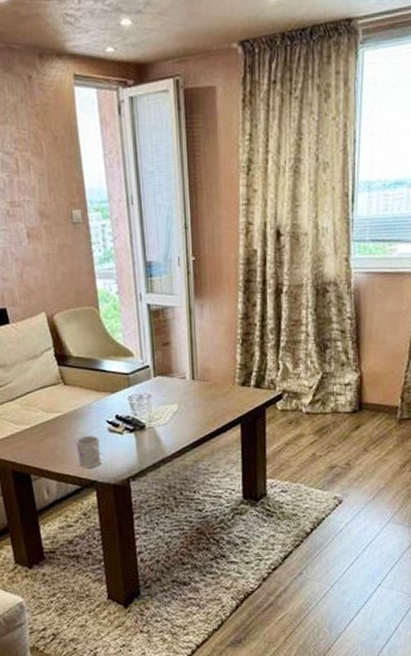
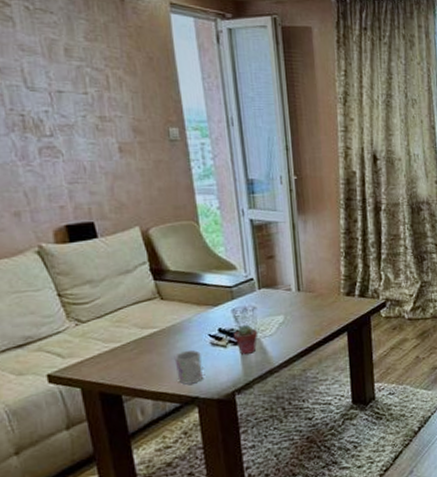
potted succulent: none [129,412,153,442] -> present [233,324,259,354]

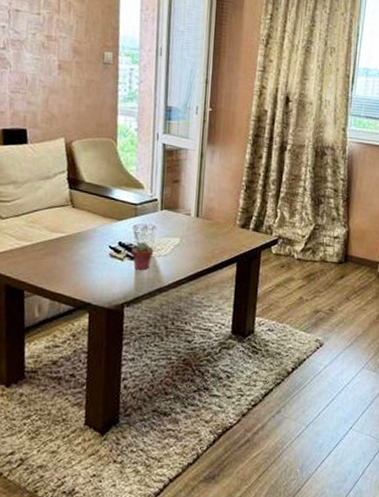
mug: present [174,350,203,385] -> none [75,258,99,290]

